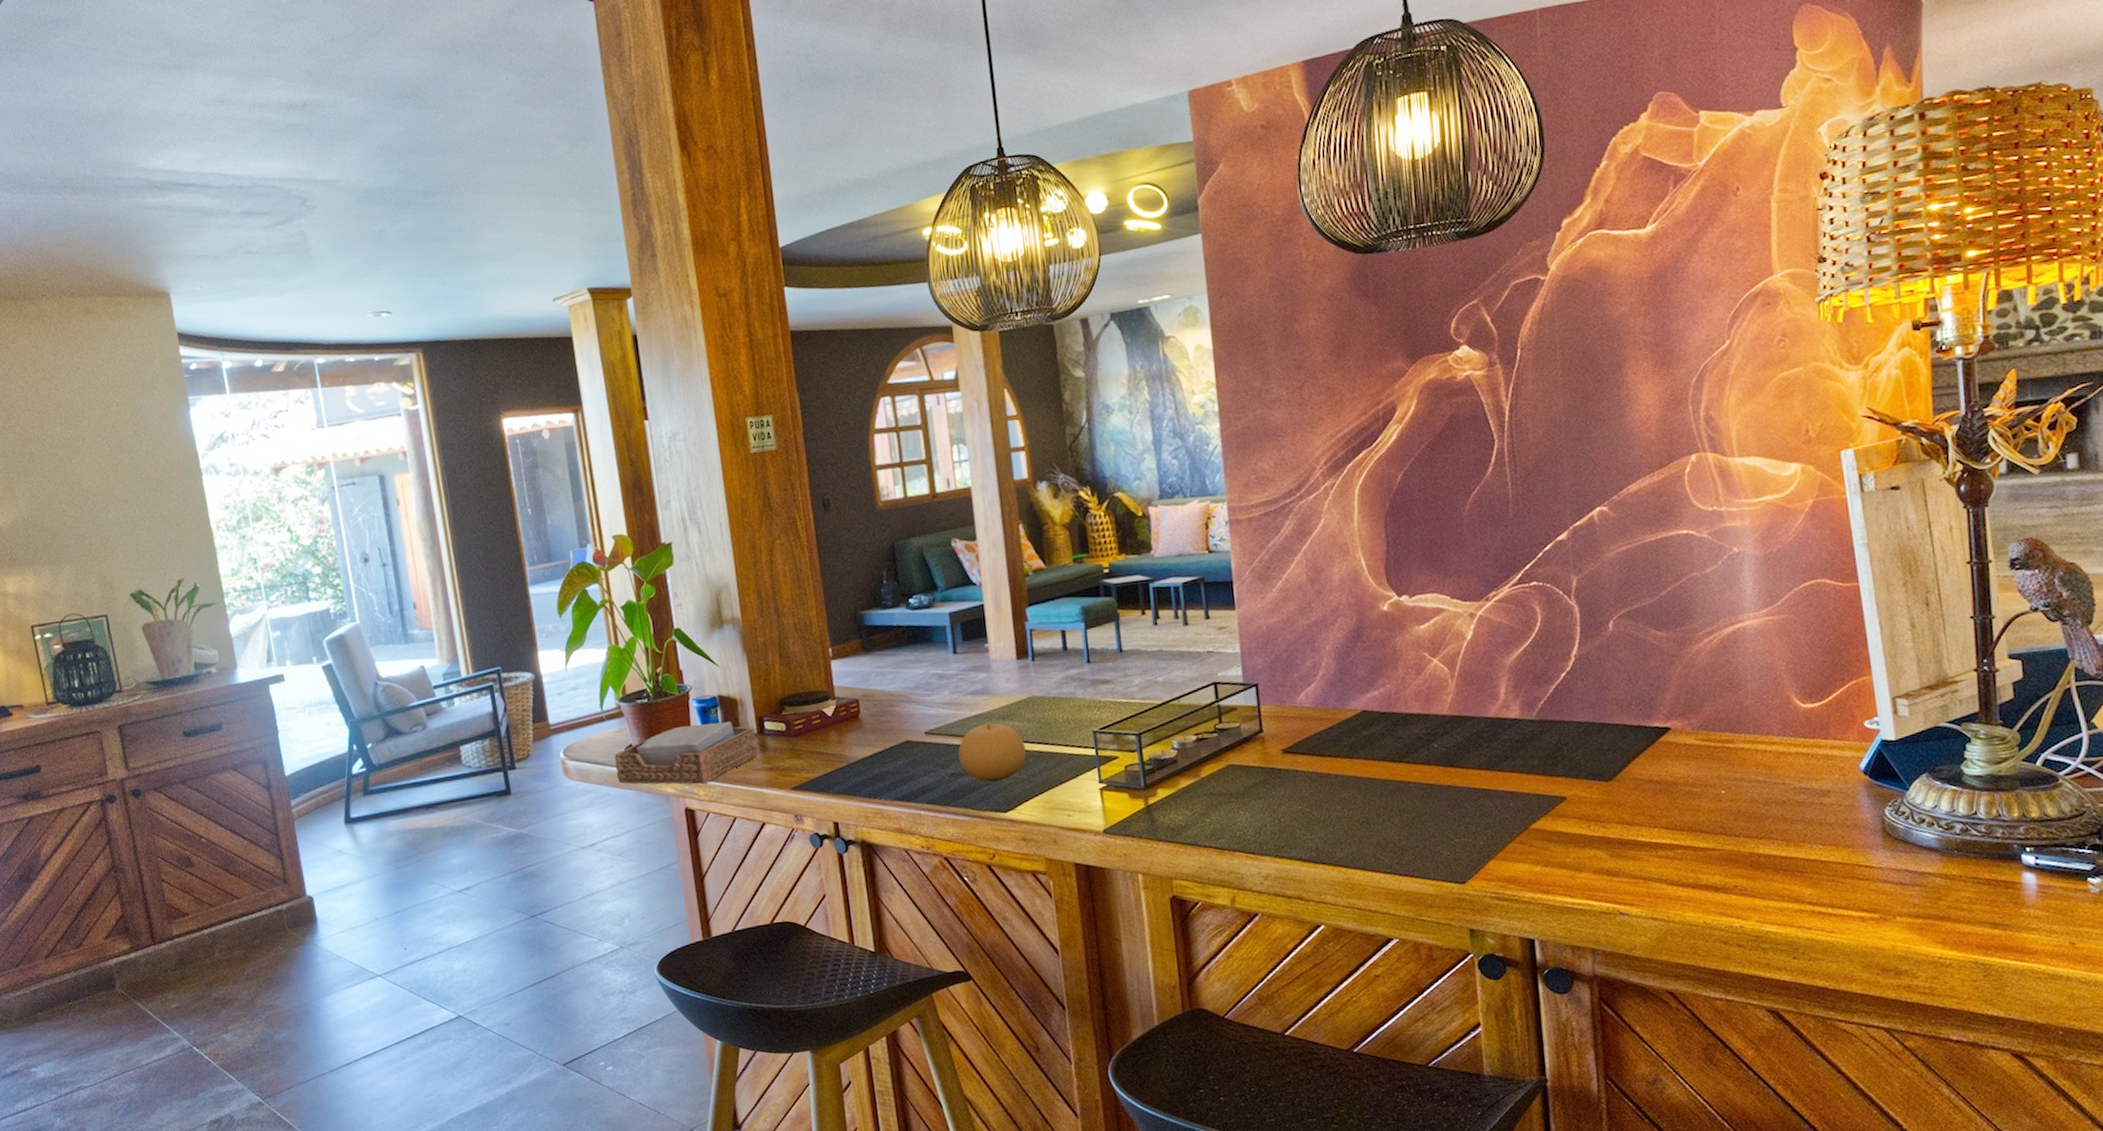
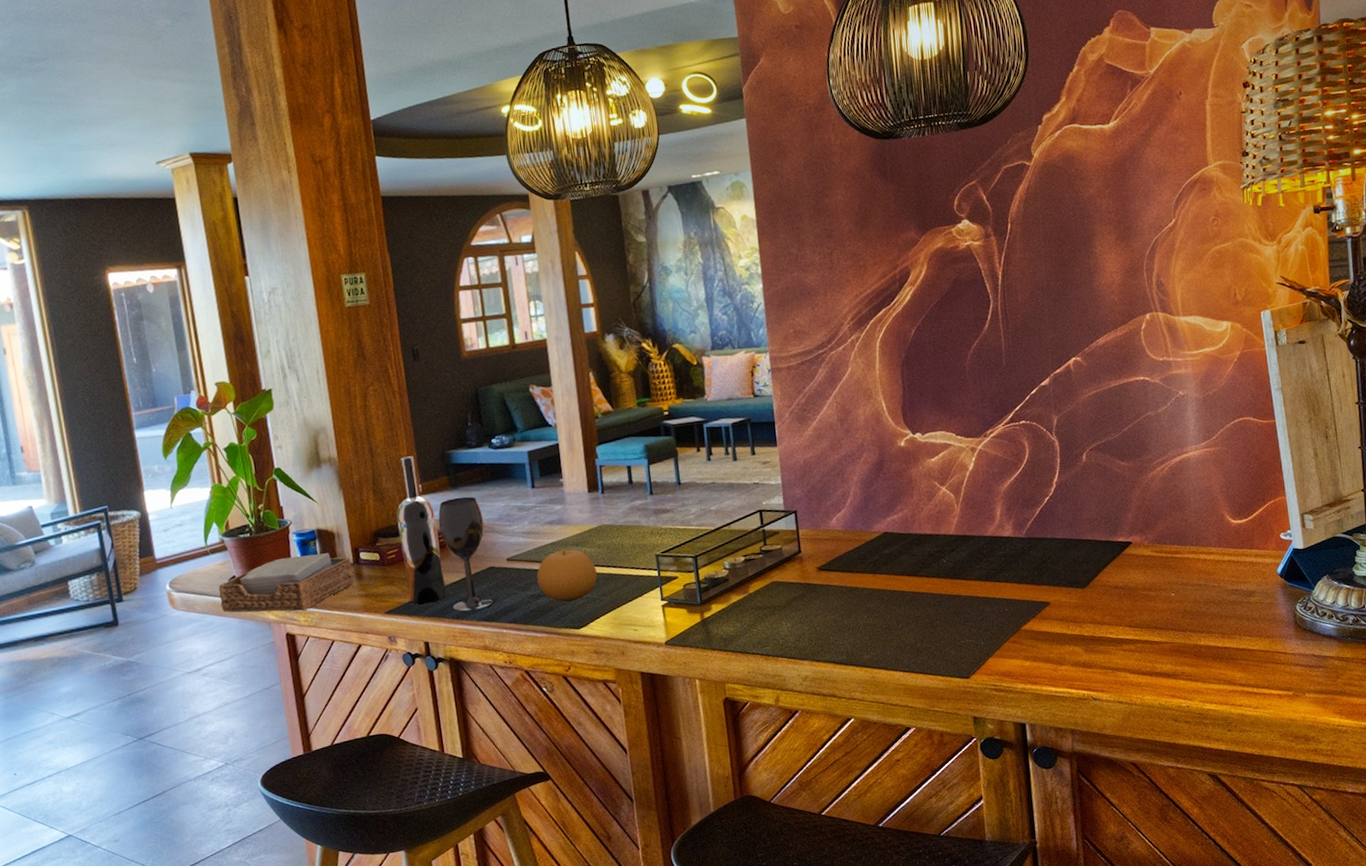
wine bottle: none [804,616,858,781] -> present [396,455,446,605]
wine glass: none [849,662,910,791] -> present [438,496,493,612]

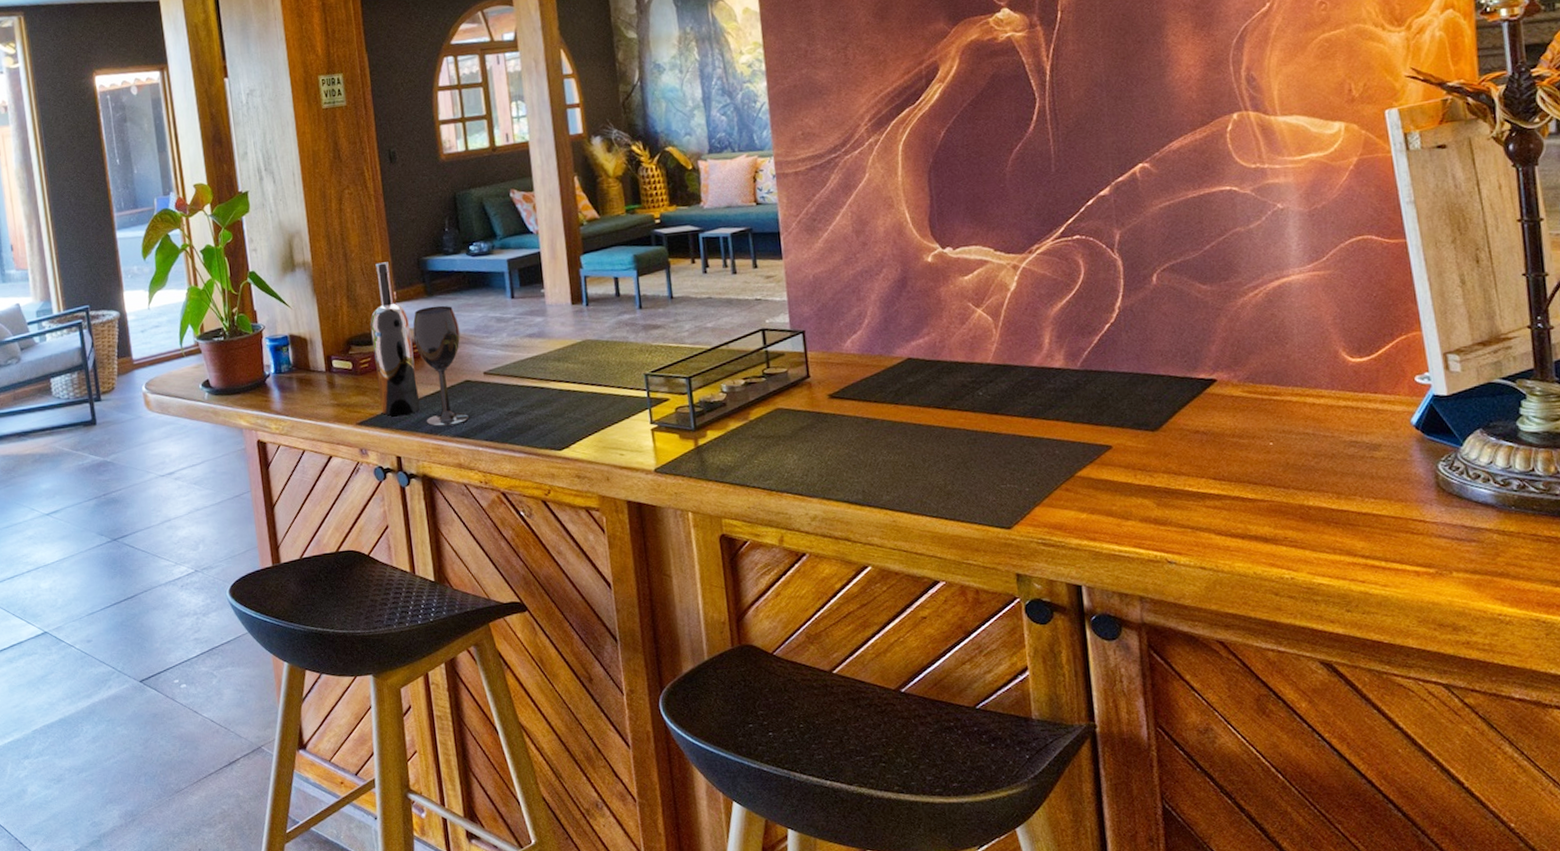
napkin holder: present [218,553,355,613] -> none [192,359,327,418]
fruit: present [536,548,598,602] -> none [515,363,581,421]

